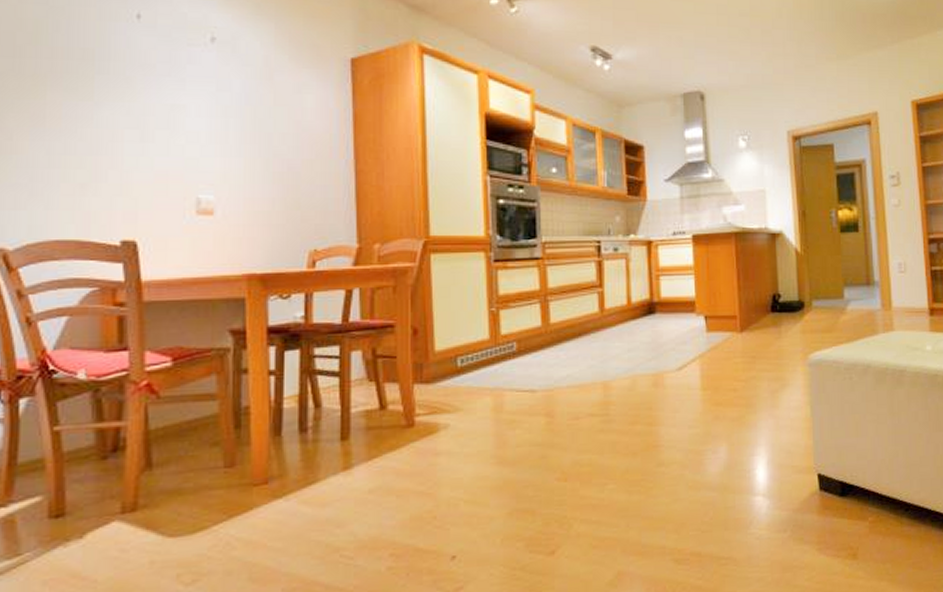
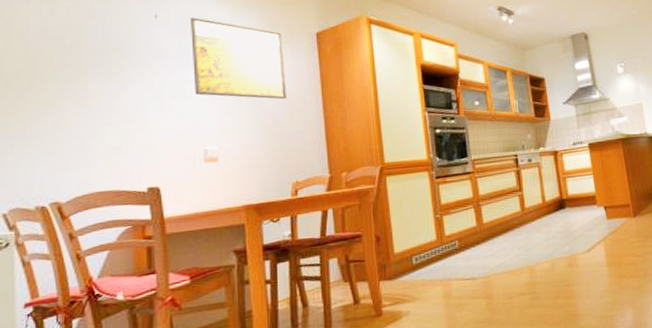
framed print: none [185,22,308,143] -> present [191,17,287,100]

